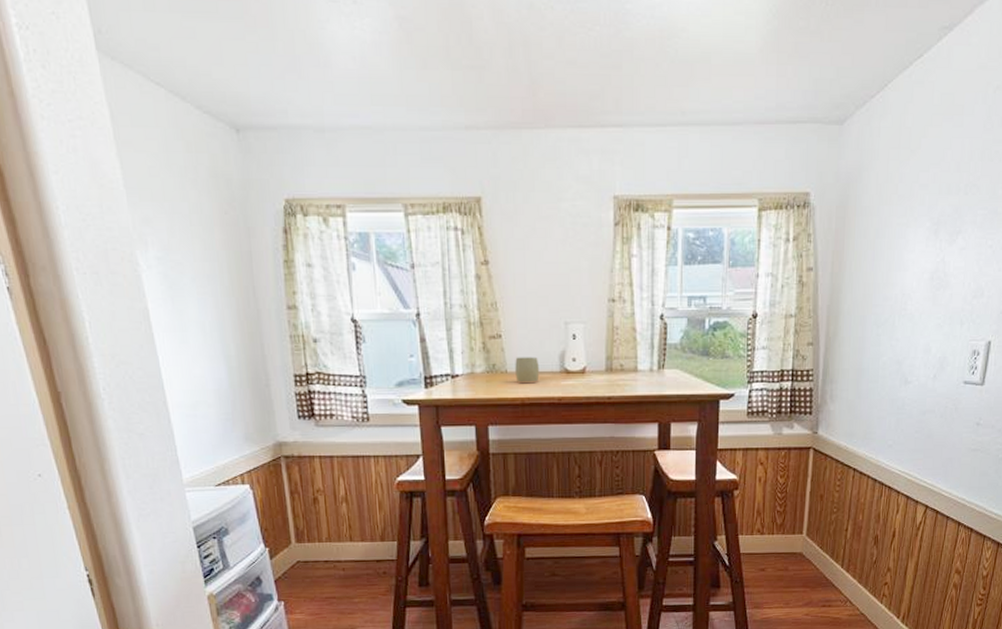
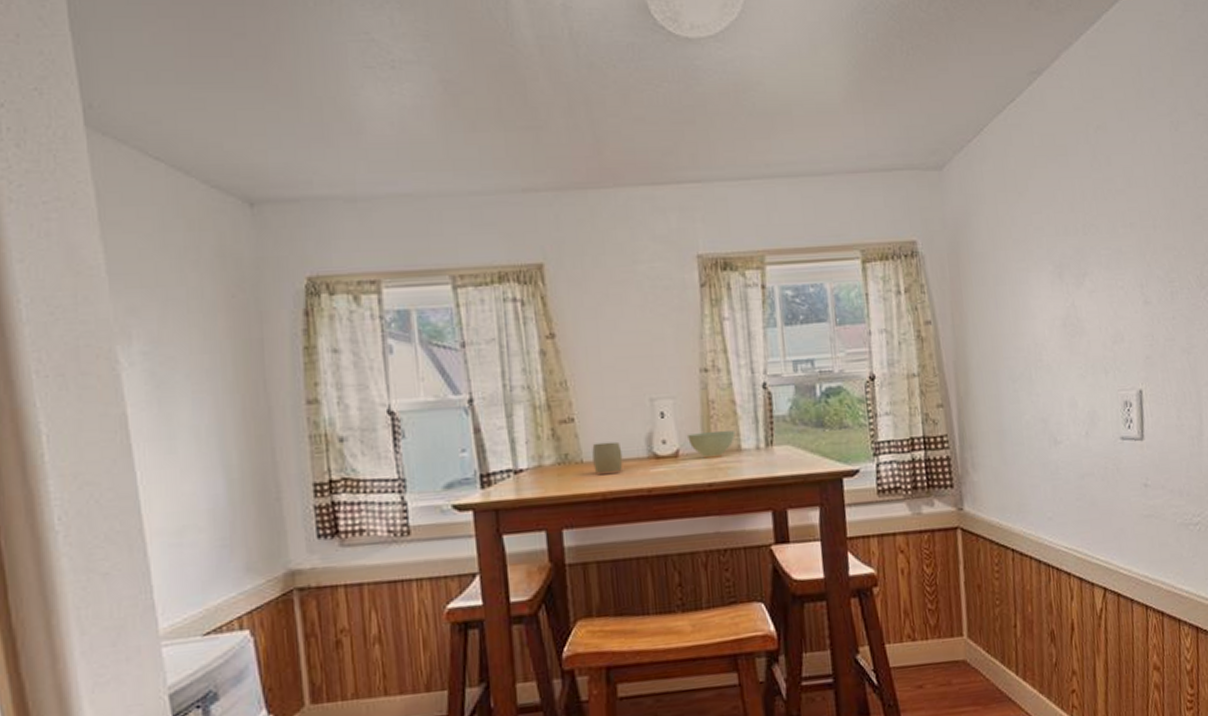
bowl: none [593,354,634,376] -> present [686,431,736,459]

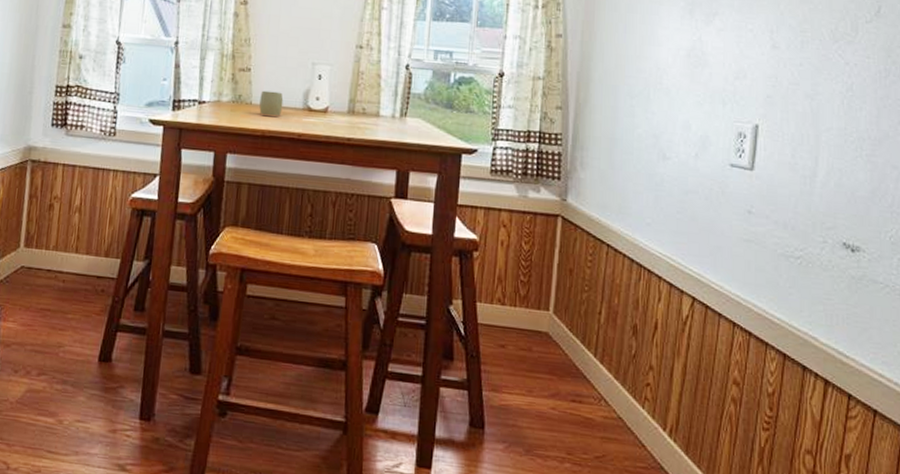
bowl: present [686,431,736,459] -> none [336,96,377,119]

